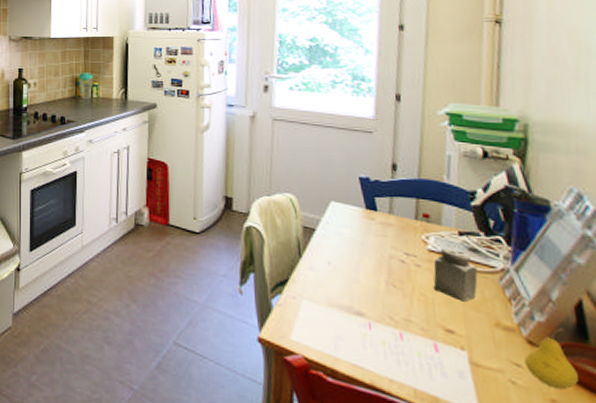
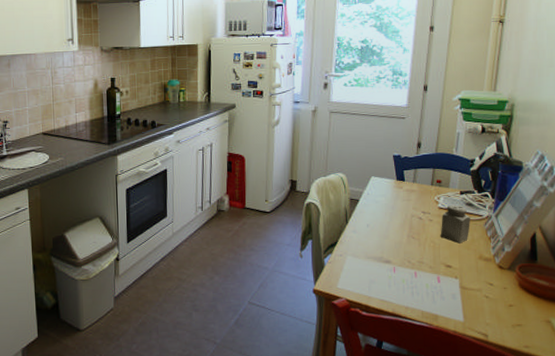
fruit: present [524,328,579,389] -> none [495,254,528,297]

